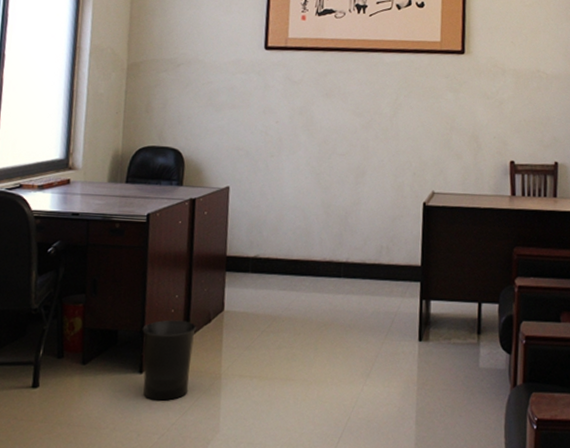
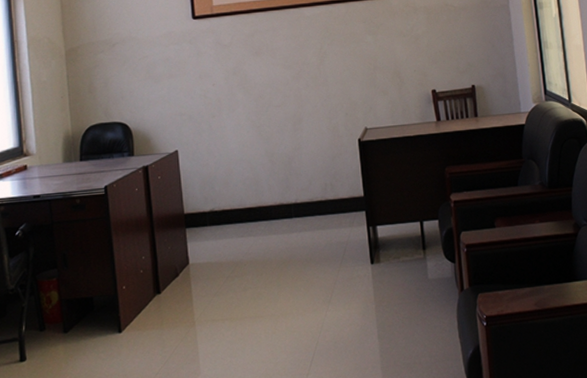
waste bin: present [142,319,197,401] -> none [115,278,167,355]

